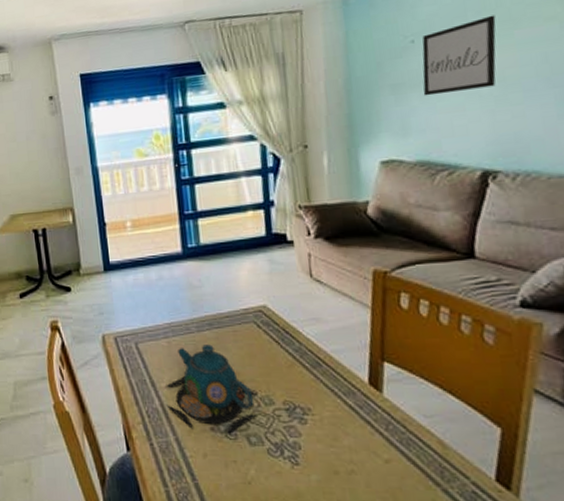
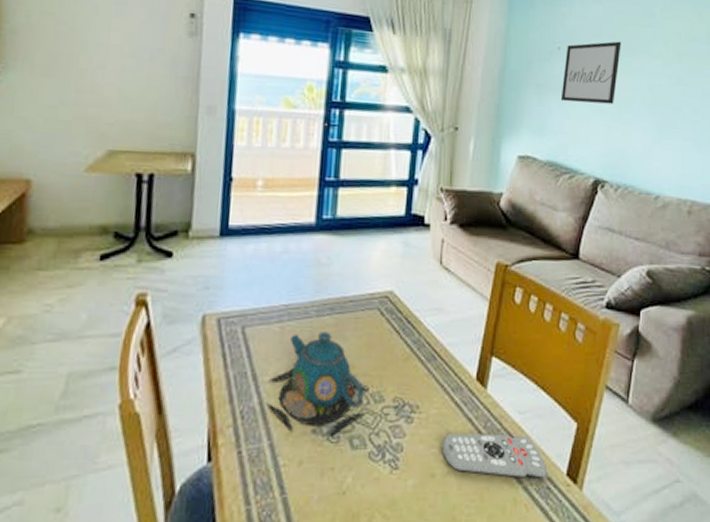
remote control: none [341,435,470,484] -> present [442,433,547,480]

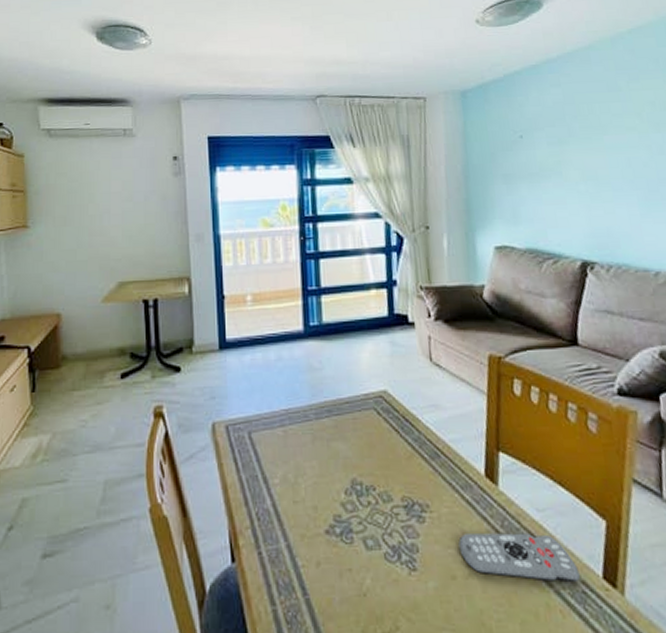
teapot: present [266,332,368,437] -> none [279,434,375,537]
wall art: present [560,41,621,105] -> none [529,120,591,188]

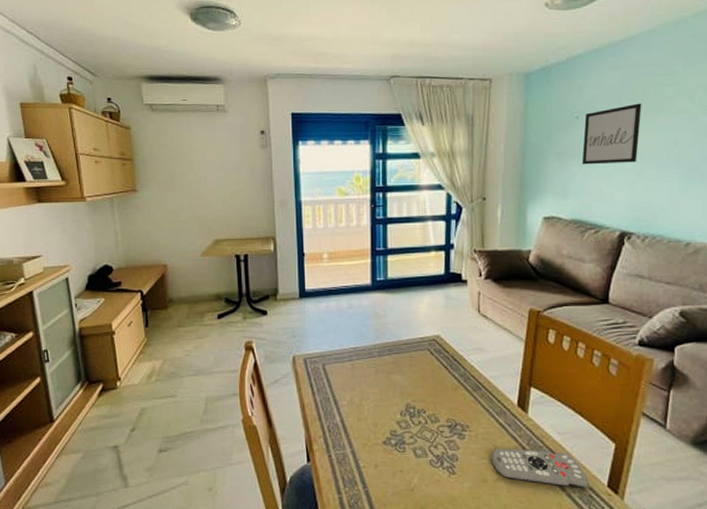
wall art: none [529,120,591,188] -> present [581,103,642,165]

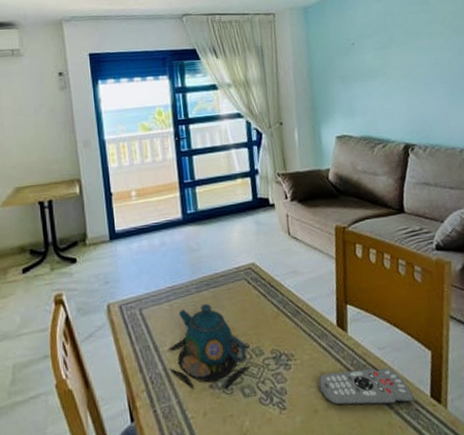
teapot: none [346,368,425,447] -> present [168,304,250,389]
wall art: present [581,103,642,165] -> none [359,29,409,86]

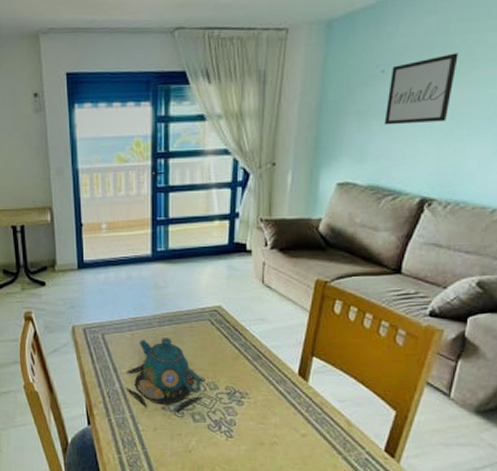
remote control: present [318,368,414,406] -> none [269,415,366,453]
wall art: none [359,29,409,86] -> present [384,52,459,125]

